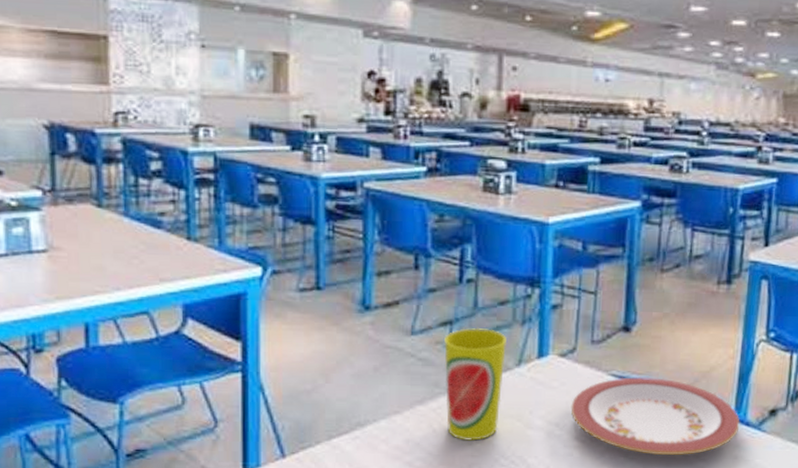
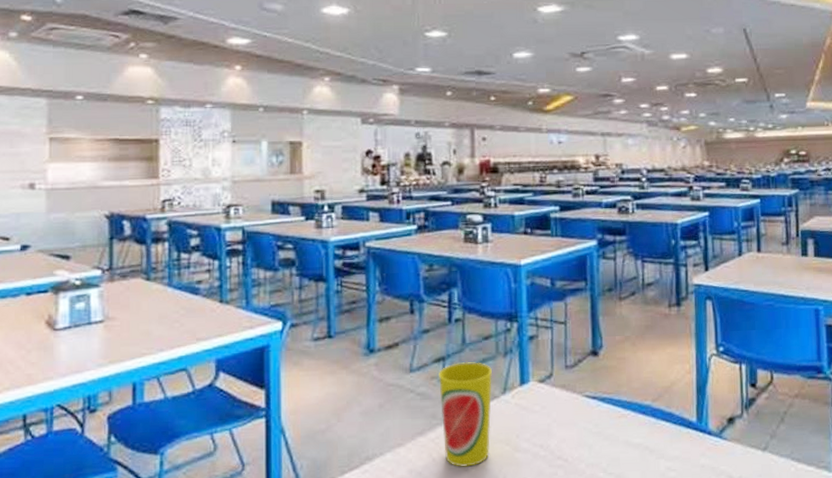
plate: present [570,376,740,456] -> none [552,395,703,469]

